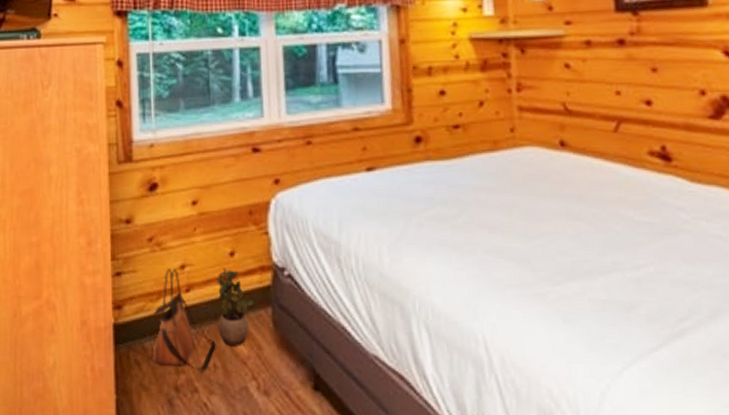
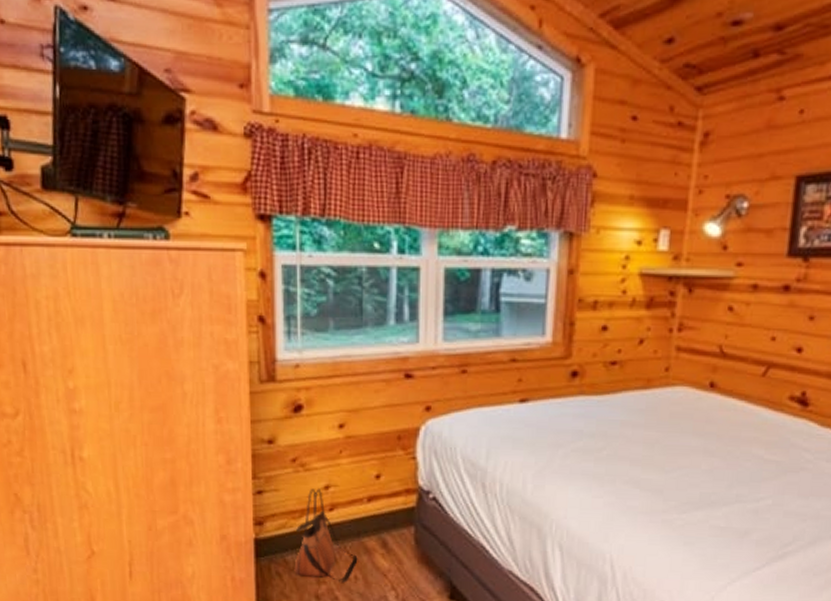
potted plant: present [216,268,254,347] -> none [361,490,397,561]

